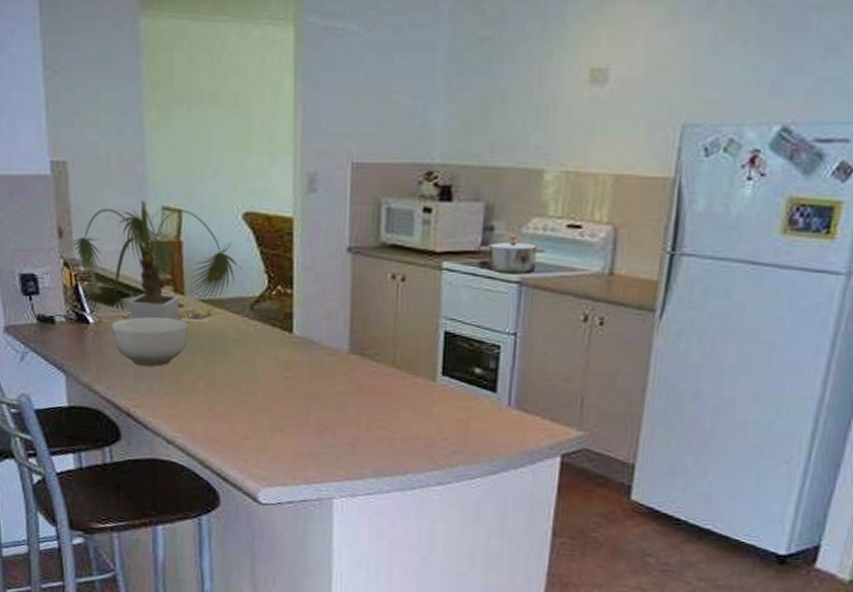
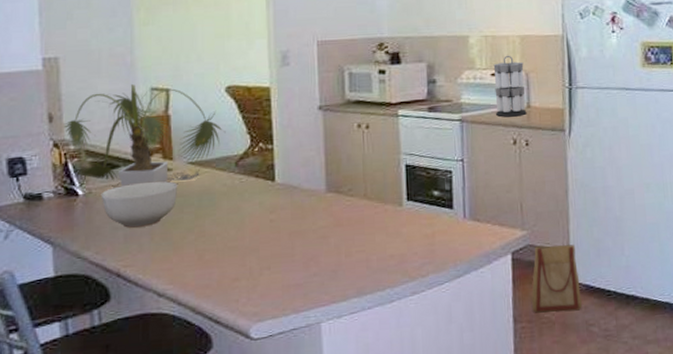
cooking pot: present [478,235,548,273] -> none [426,85,479,114]
spice rack: none [566,200,613,286] -> present [493,55,527,118]
shopping bag: none [577,452,643,536] -> present [531,244,582,313]

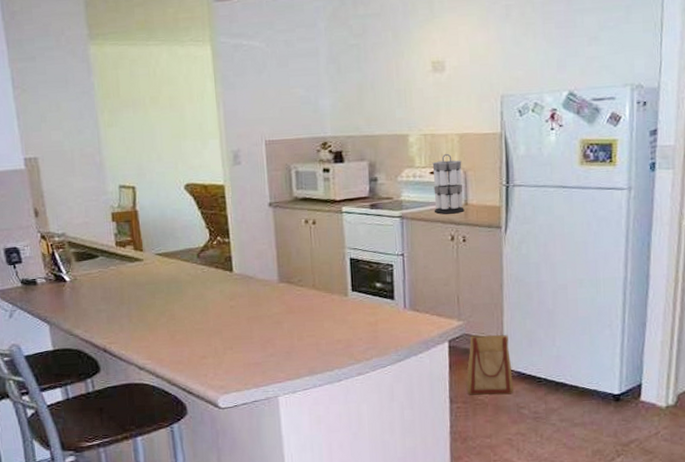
plant: present [63,84,226,187] -> none [47,182,187,275]
bowl: present [101,180,178,228] -> none [84,269,149,311]

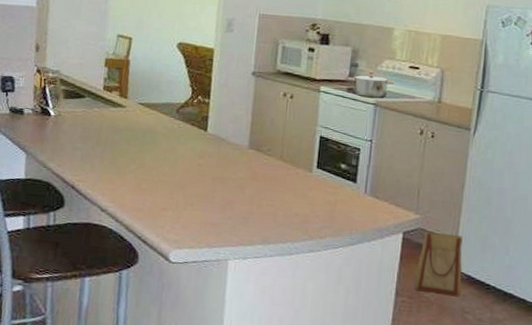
cooking pot: none [368,183,418,211] -> present [347,71,395,98]
spice rack: present [432,153,465,215] -> none [408,51,441,110]

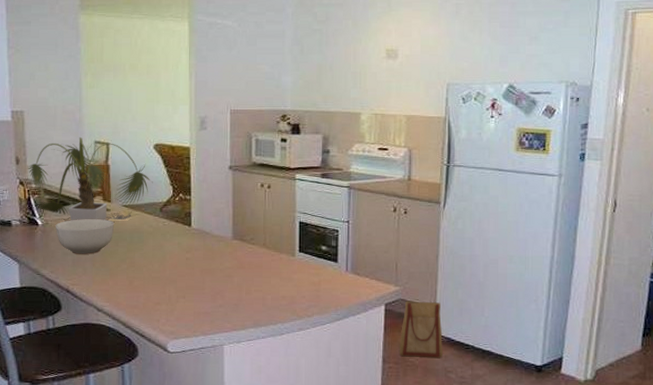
plant: none [46,29,173,118] -> present [27,137,153,221]
bowl: none [67,113,129,151] -> present [55,218,115,254]
cooking pot: present [347,71,395,98] -> none [320,156,366,181]

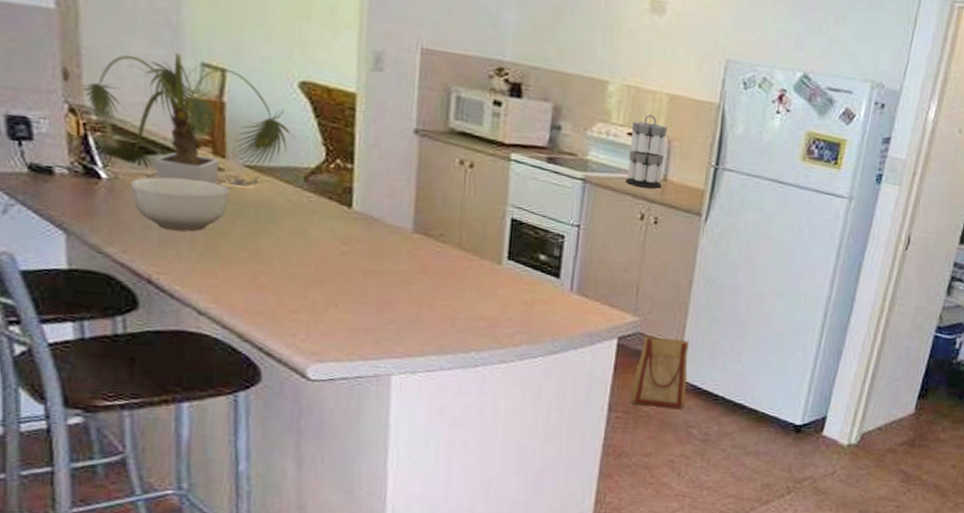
spice rack: none [380,132,408,187] -> present [626,114,668,189]

